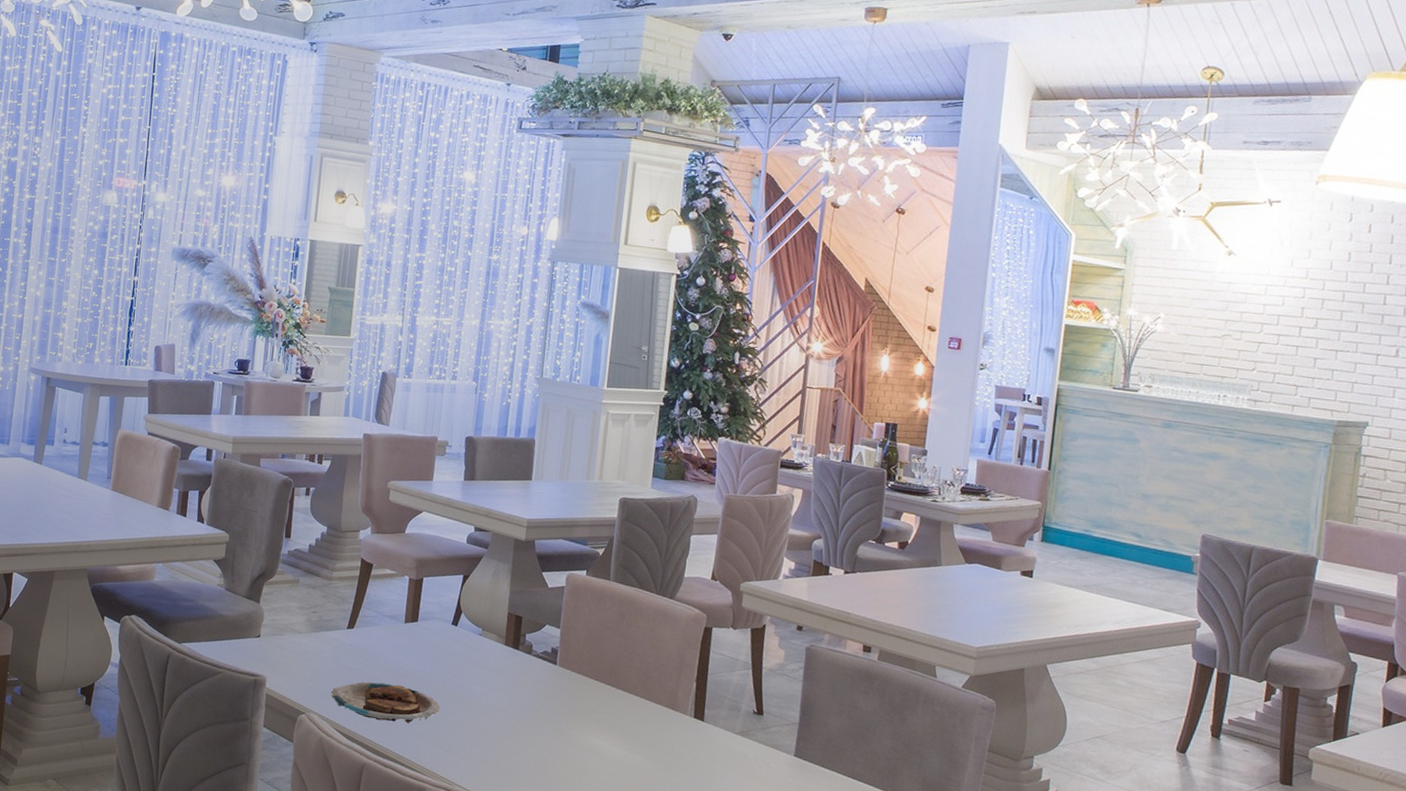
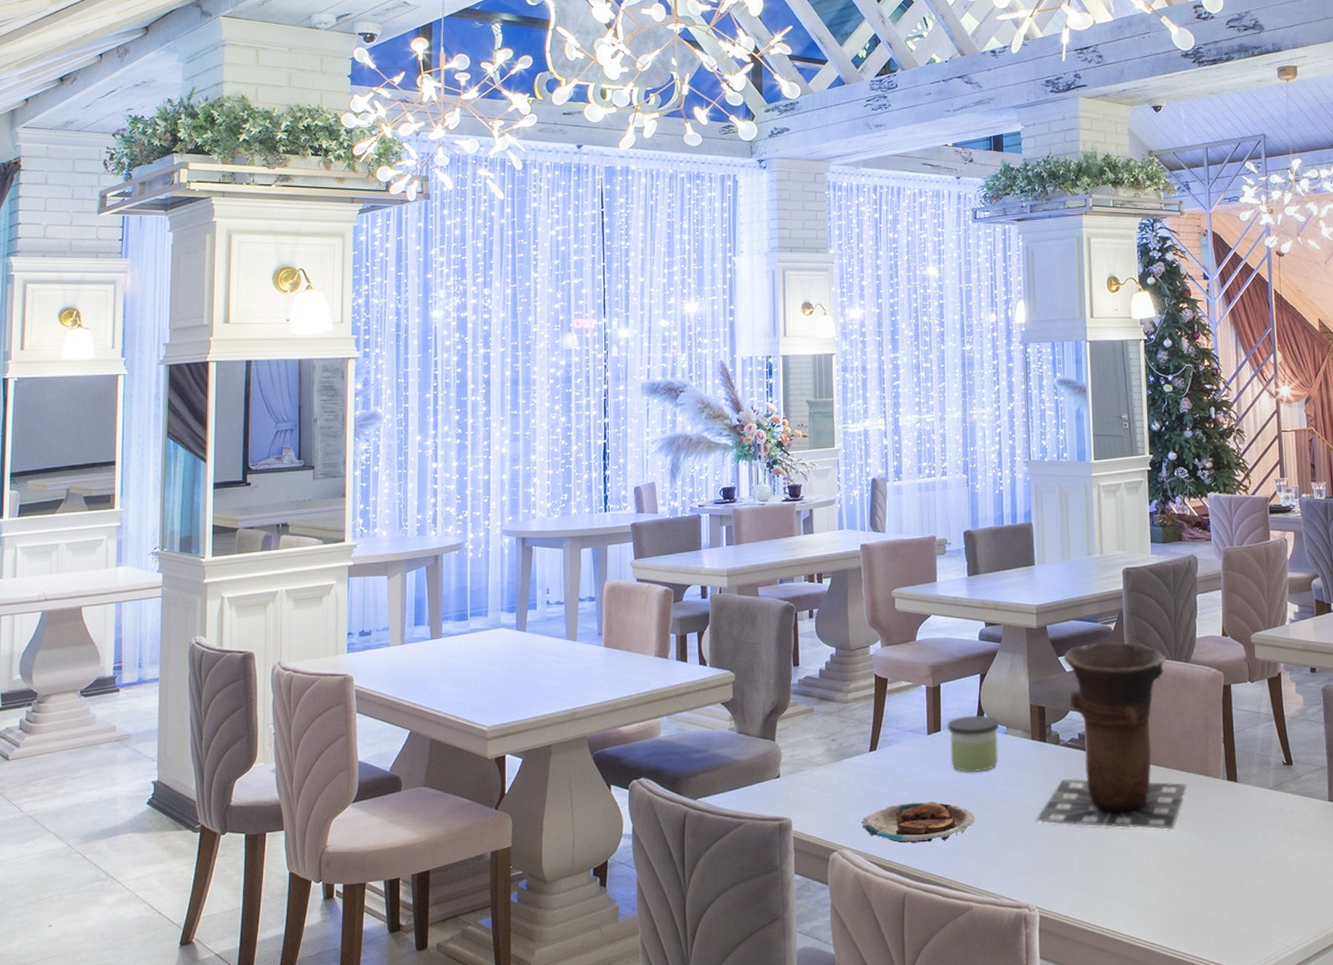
candle: none [423,611,476,666] -> present [947,715,1000,773]
vase: none [497,564,653,753] -> present [1035,641,1187,830]

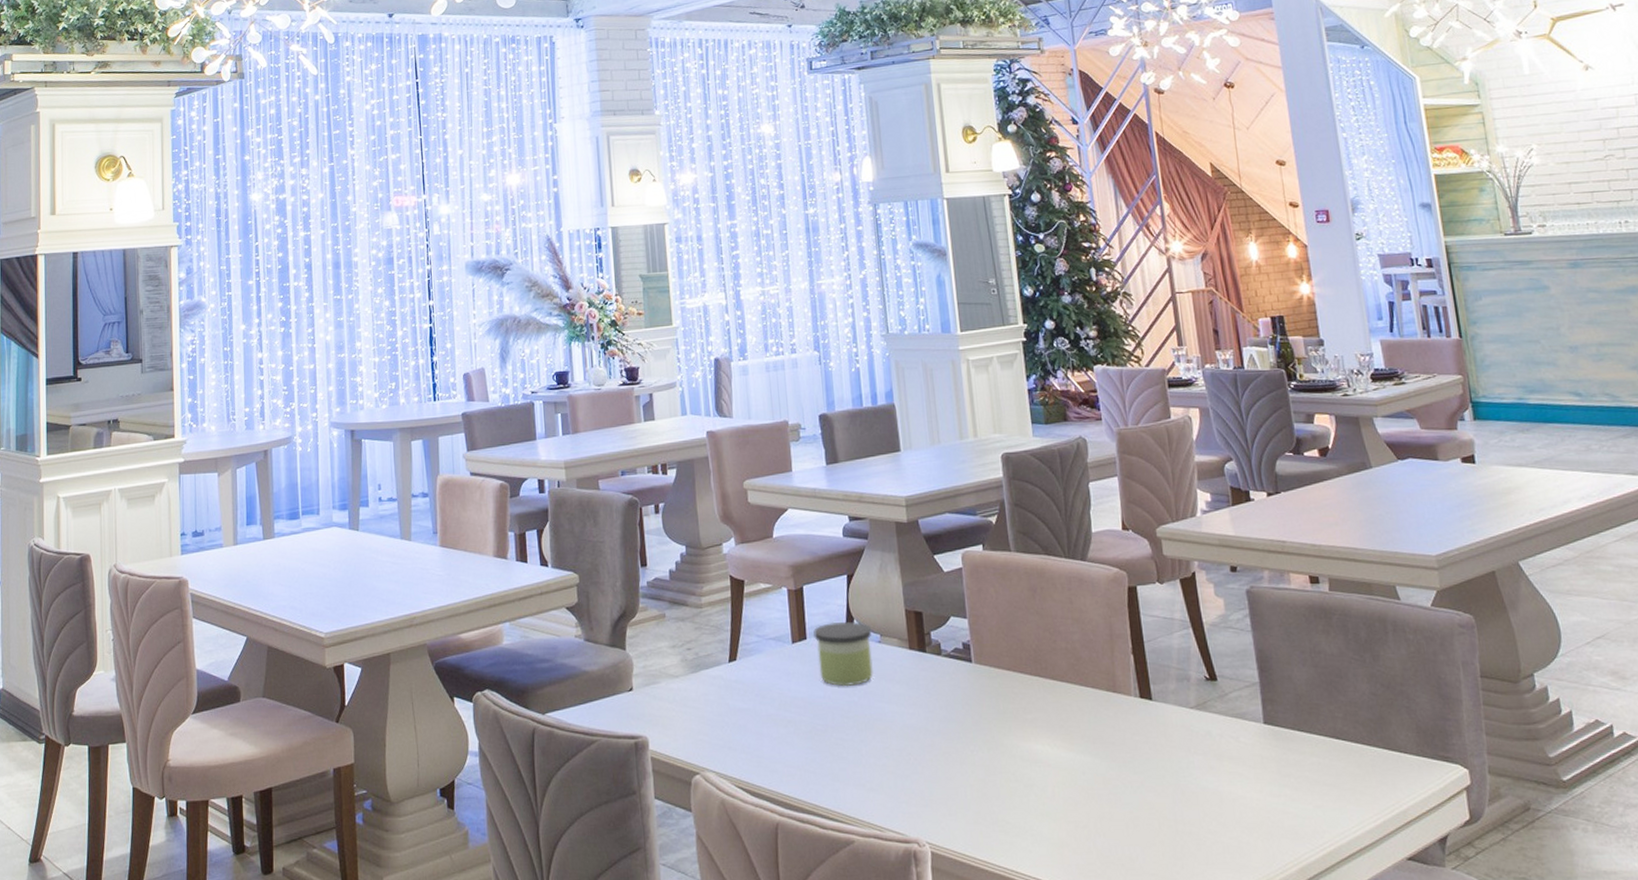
plate: present [861,802,976,844] -> none [724,719,852,767]
vase: present [1035,641,1187,830] -> none [919,536,1093,755]

